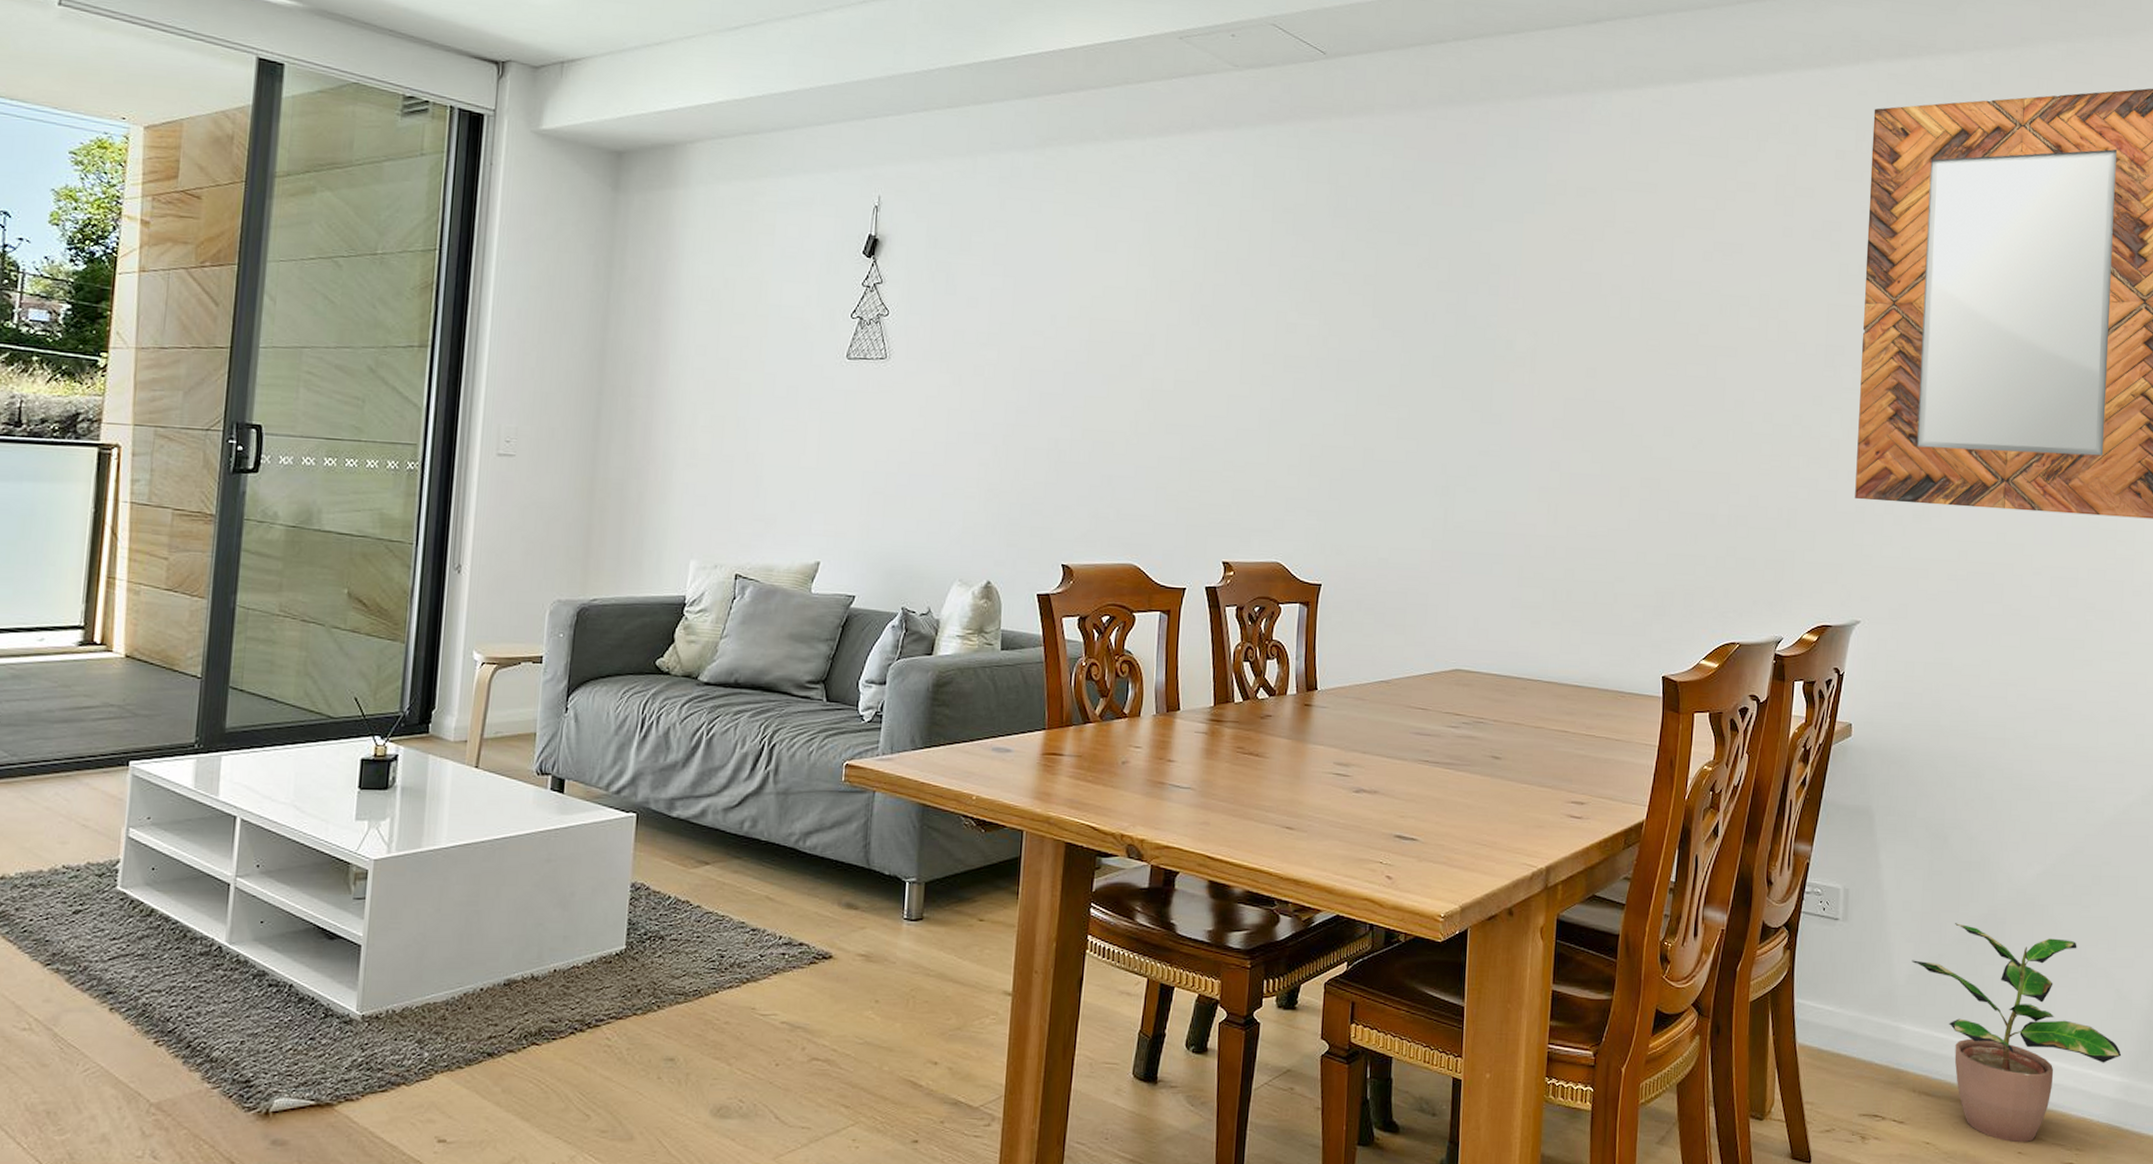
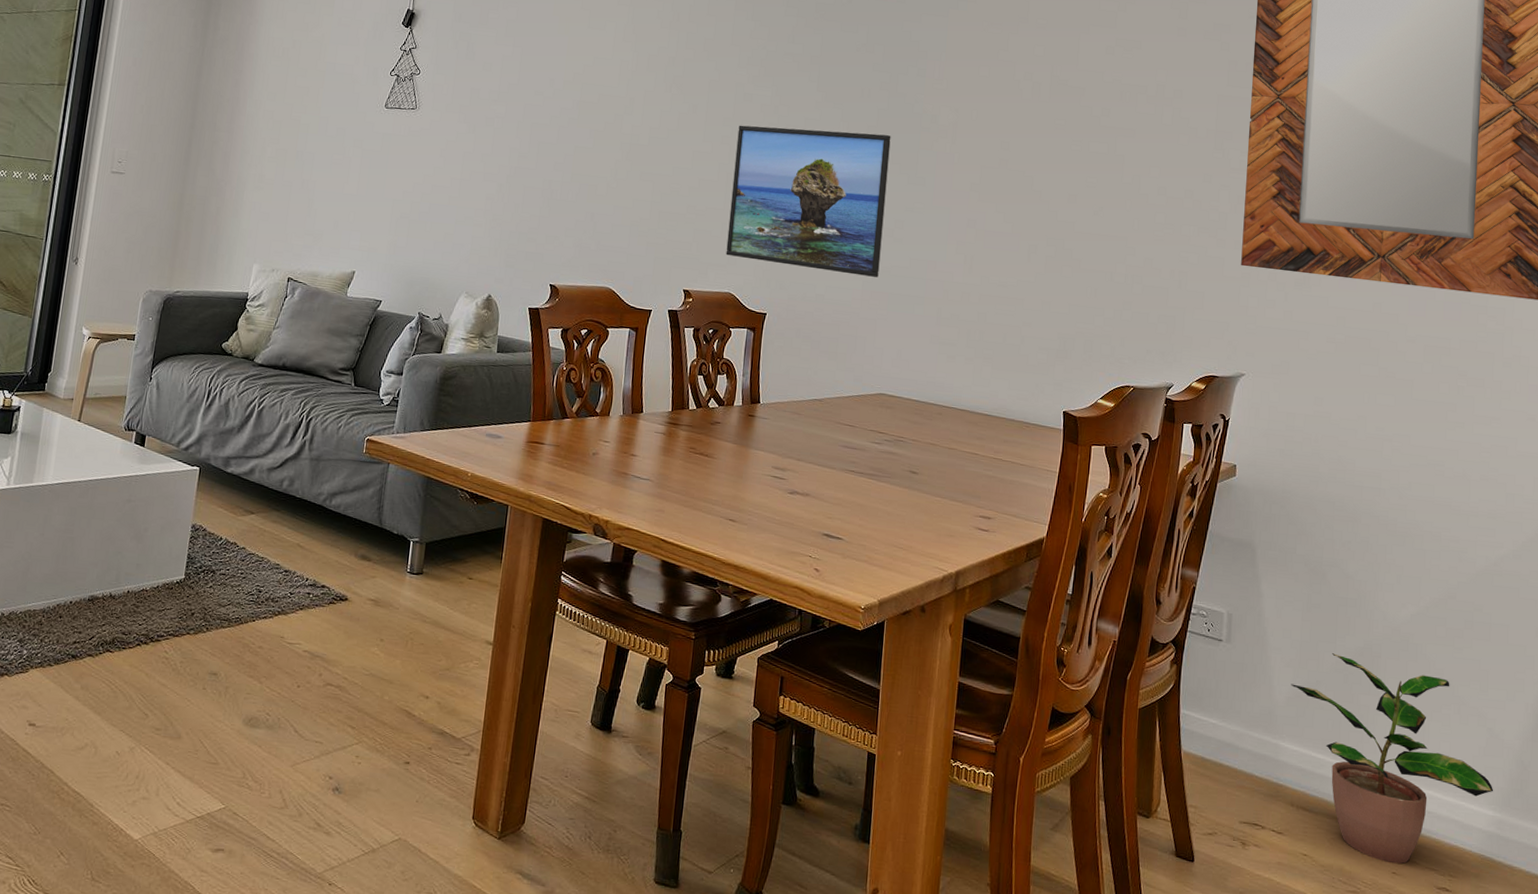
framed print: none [1271,361,1461,535] -> present [726,125,891,277]

